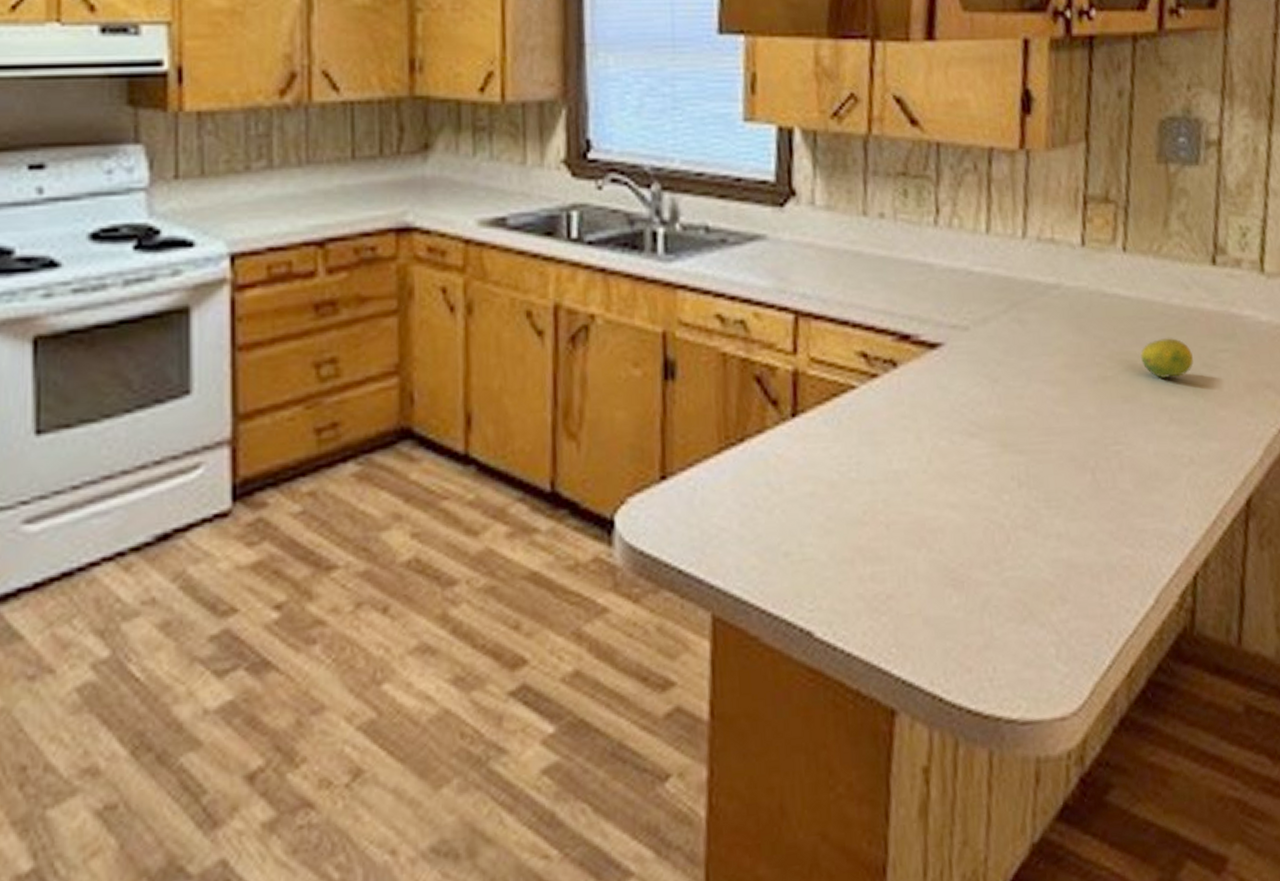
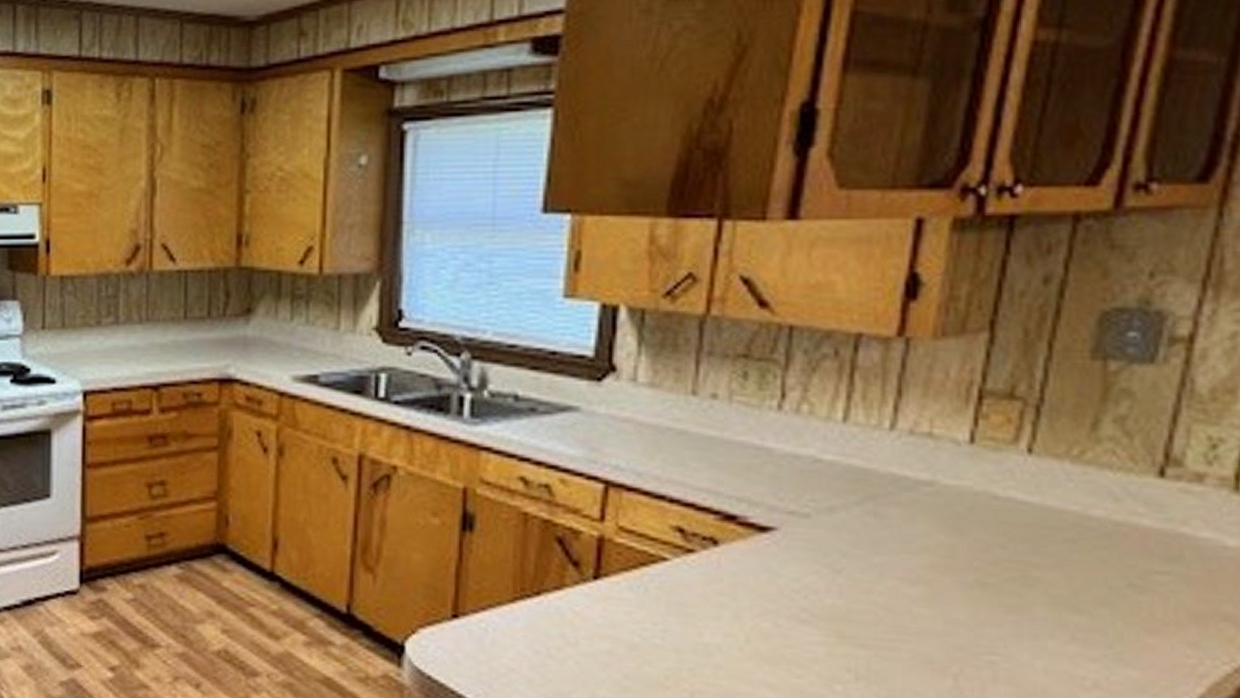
fruit: present [1141,337,1193,378] -> none [1038,550,1114,594]

